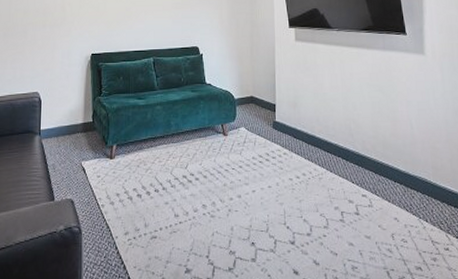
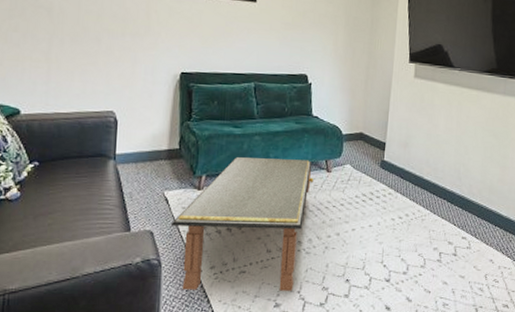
coffee table: none [89,125,212,257] -> present [171,157,314,291]

